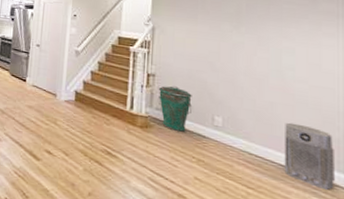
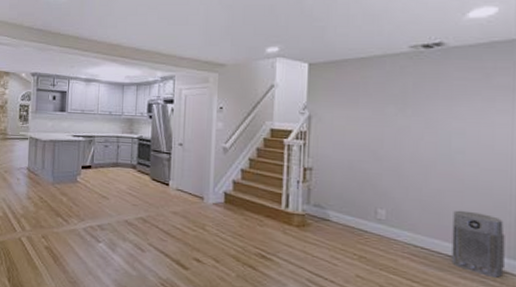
trash can: present [157,86,192,132] -> none [315,179,353,228]

